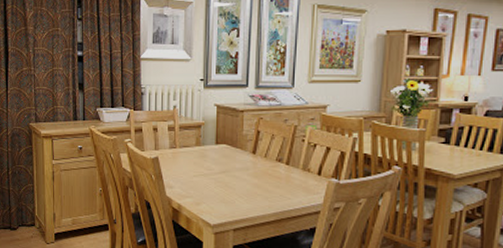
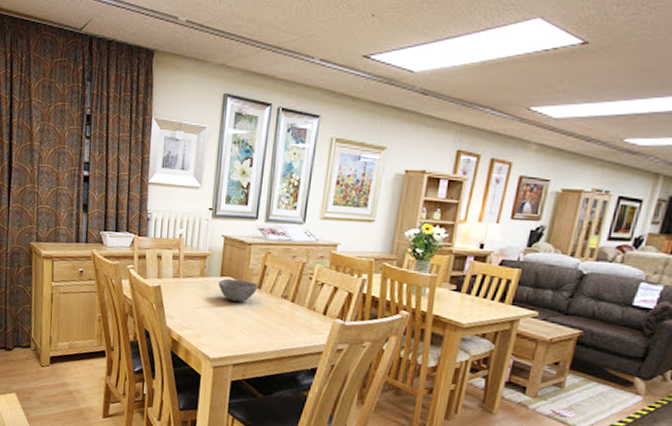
bowl: none [215,146,253,168] -> present [219,278,258,302]

